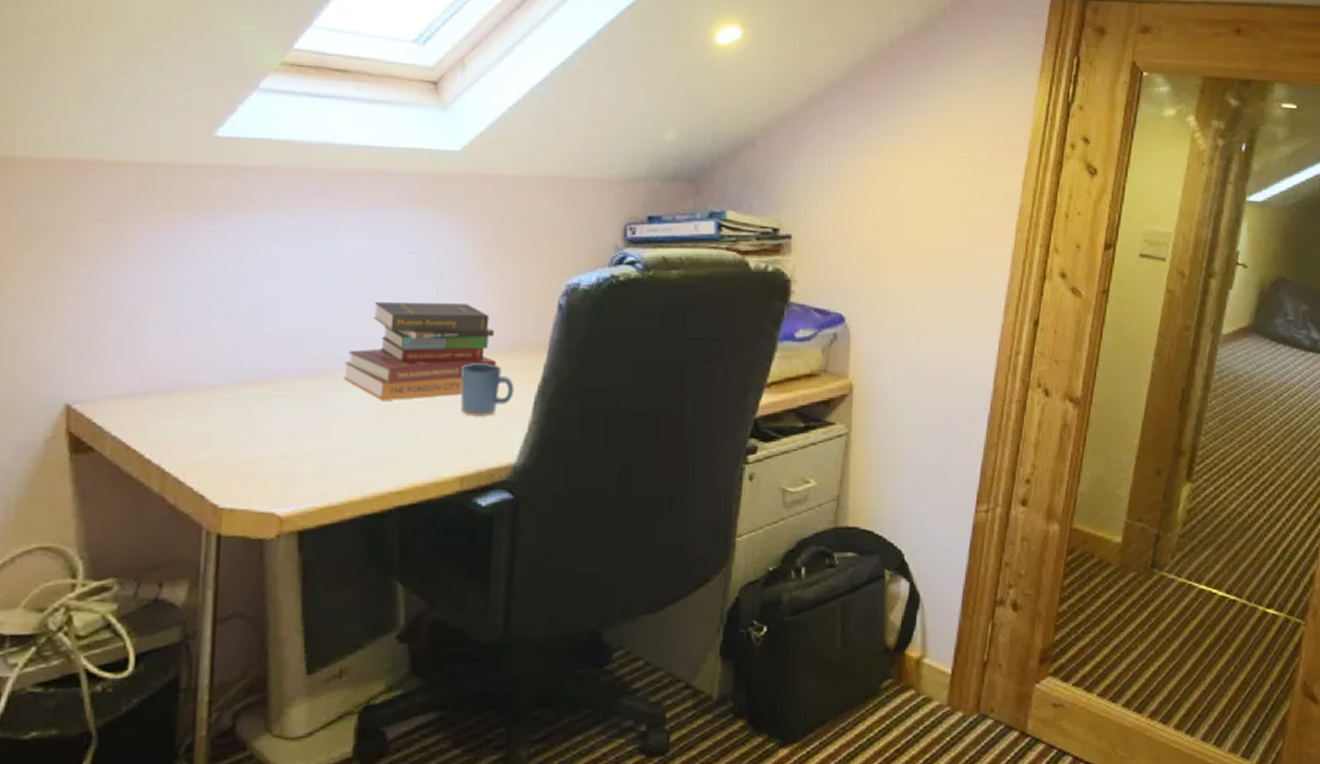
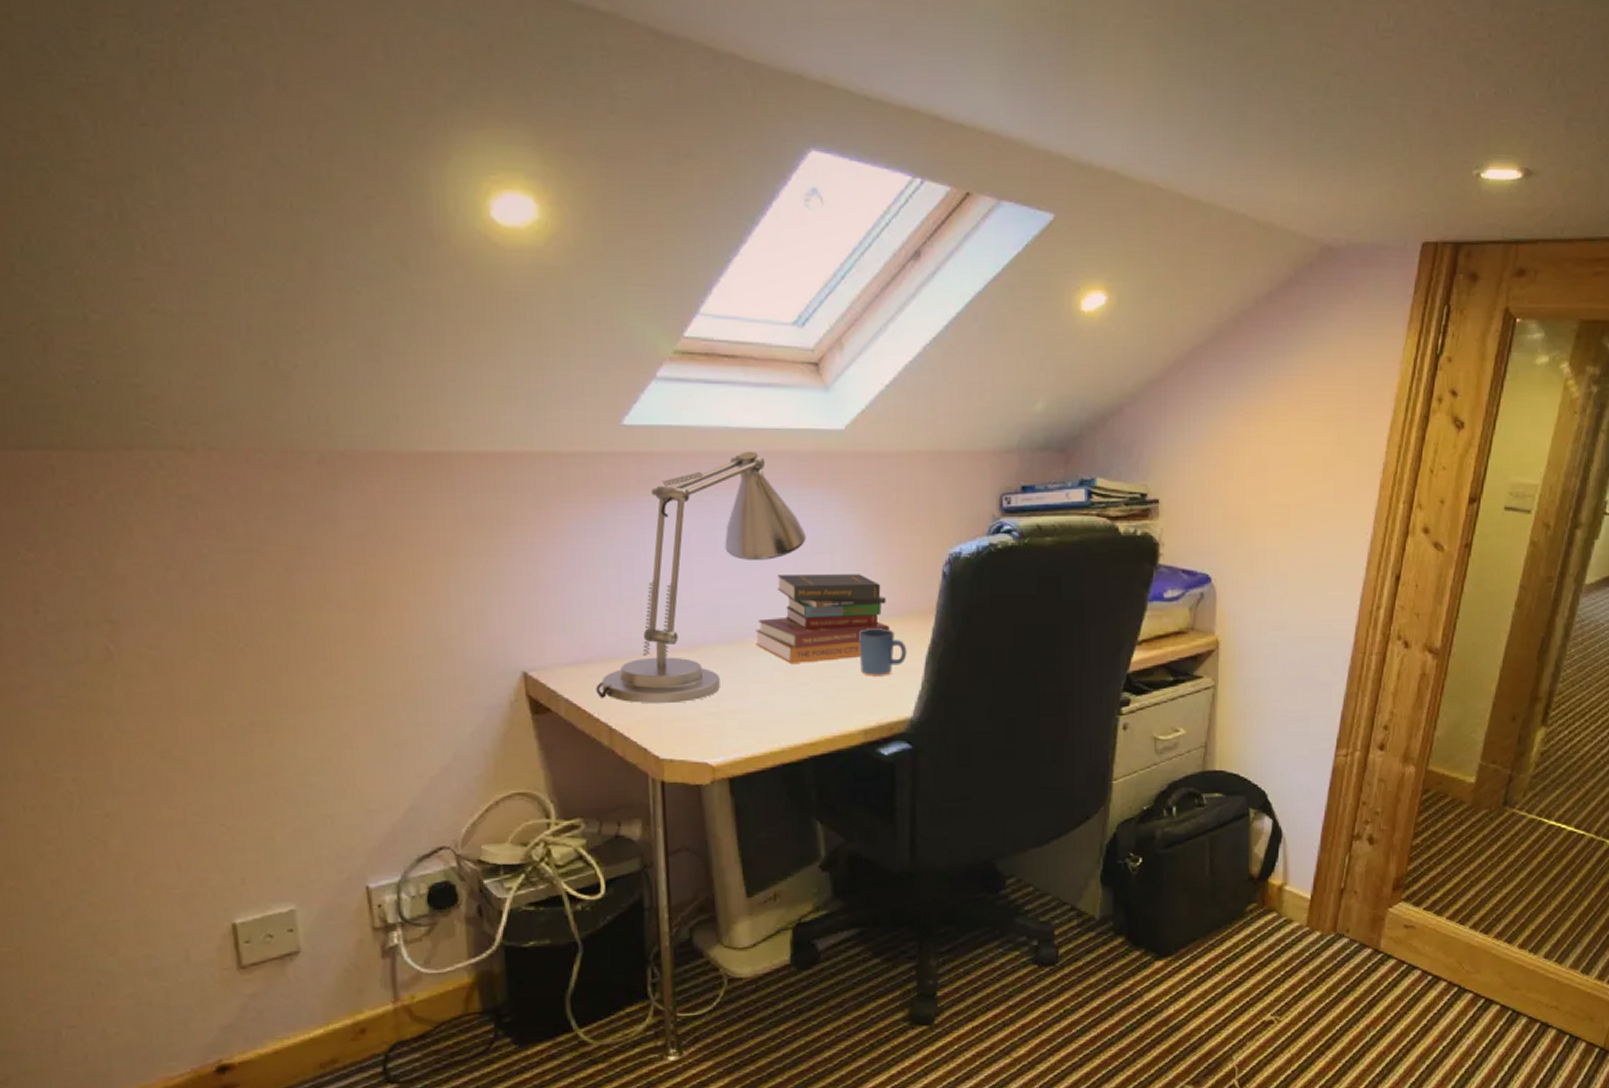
desk lamp: none [150,170,411,444] -> present [595,452,807,705]

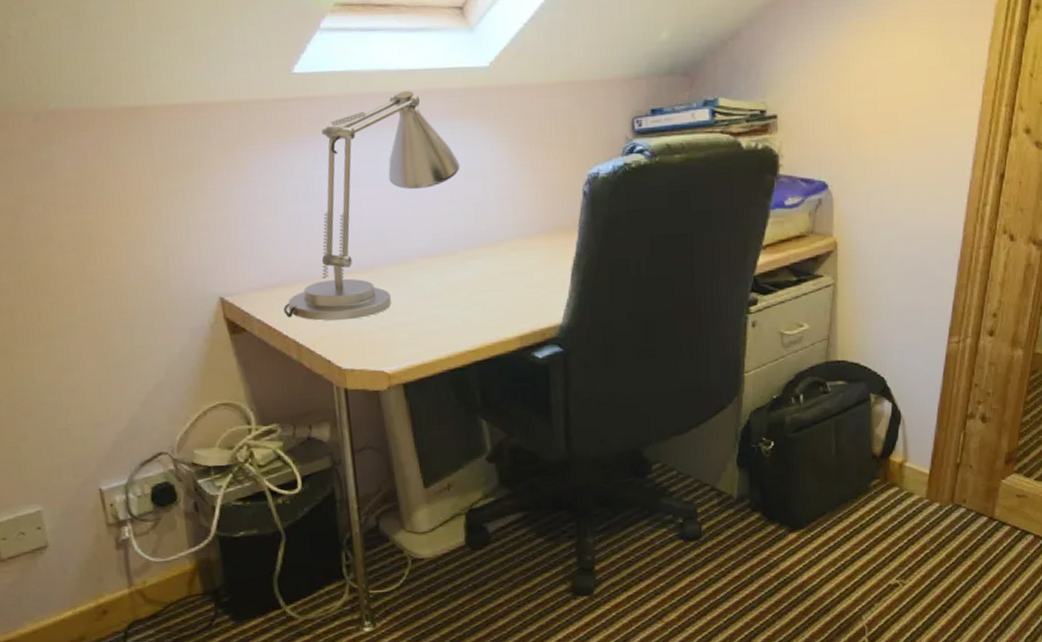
books: present [755,574,890,663] -> none [419,197,538,280]
mug: present [858,628,907,677] -> none [510,244,555,288]

